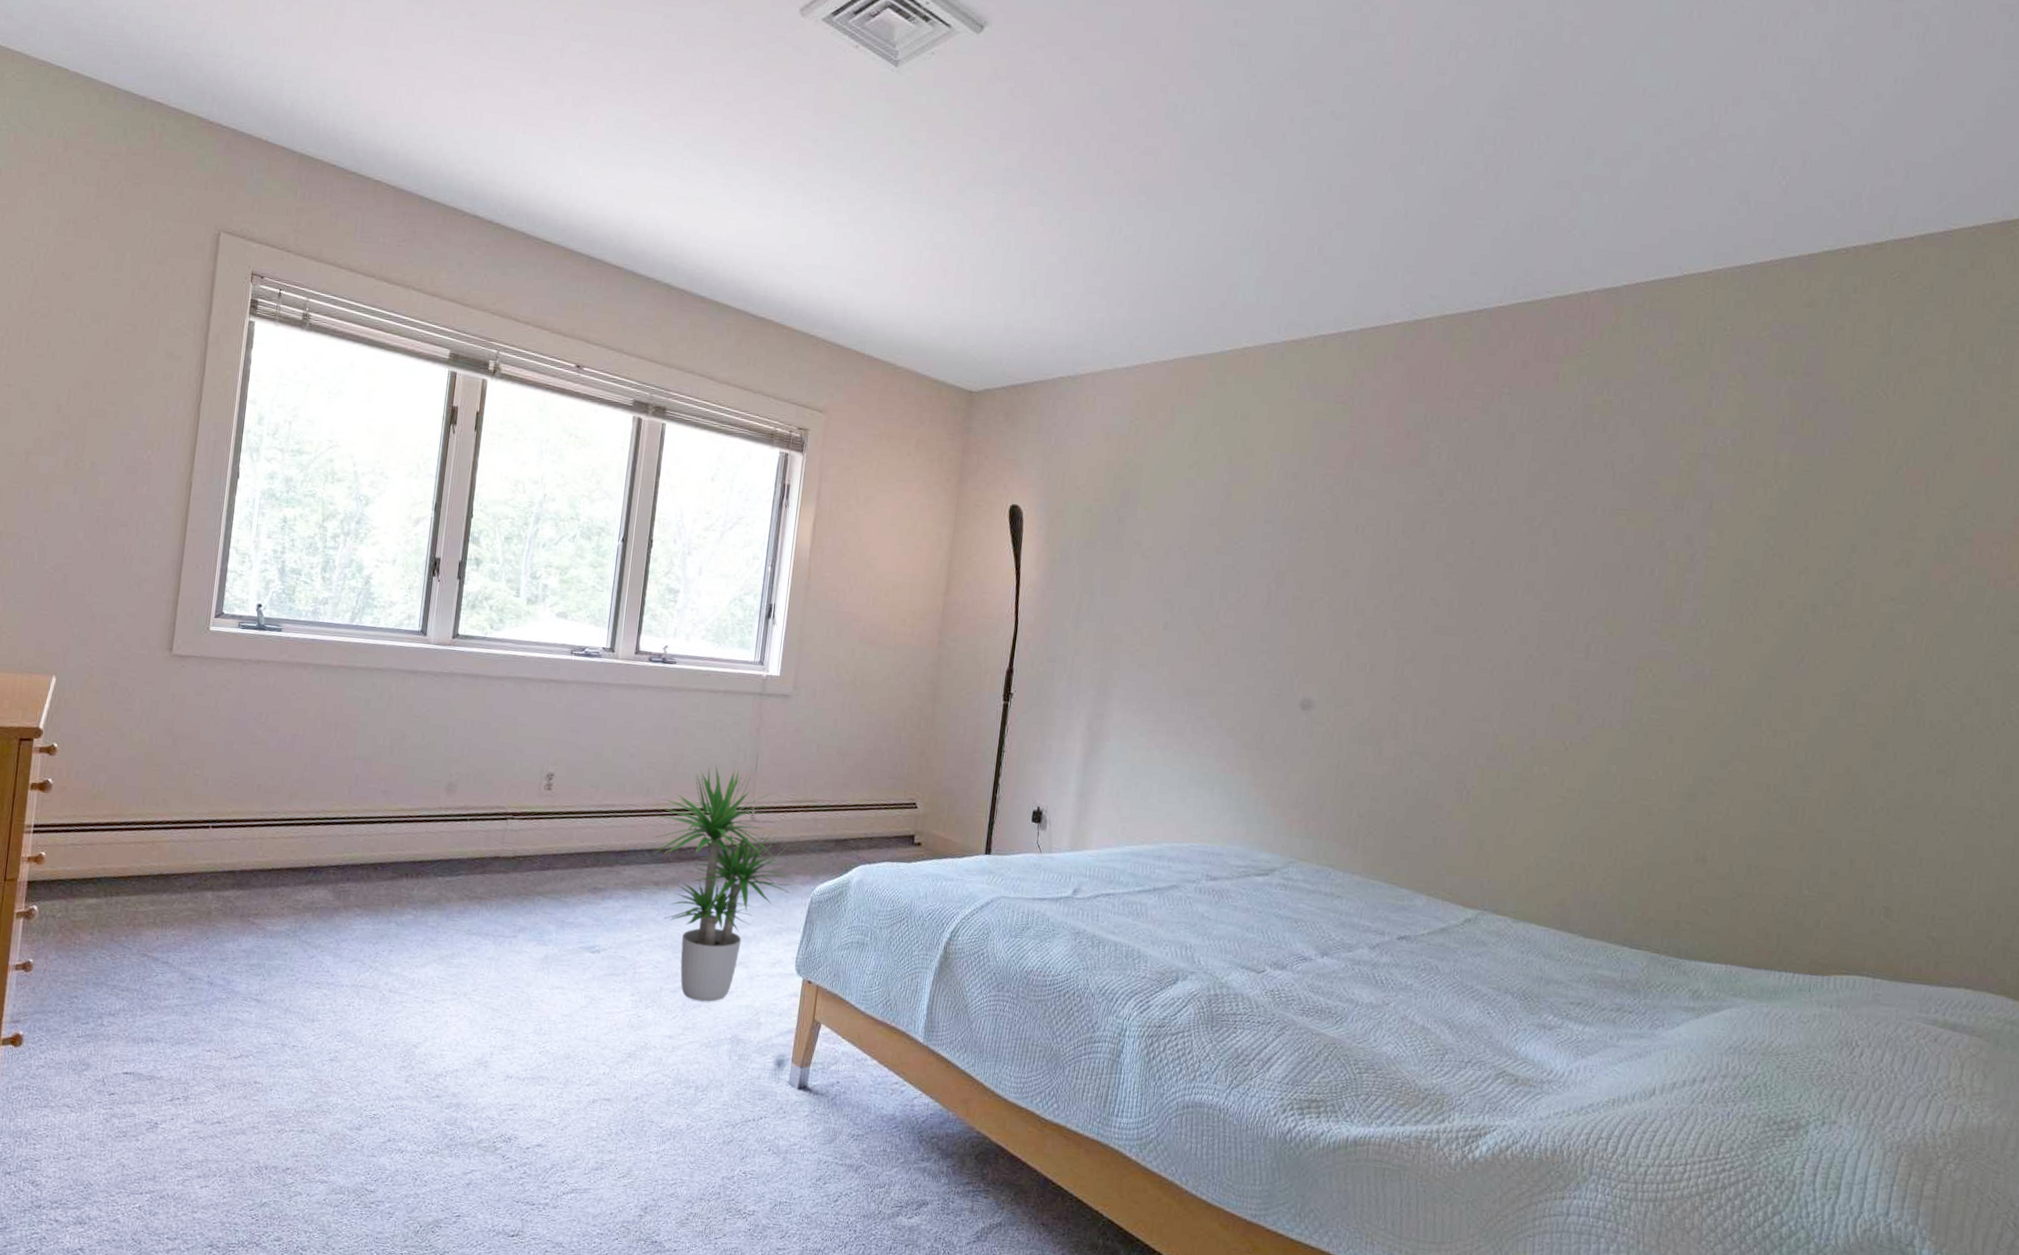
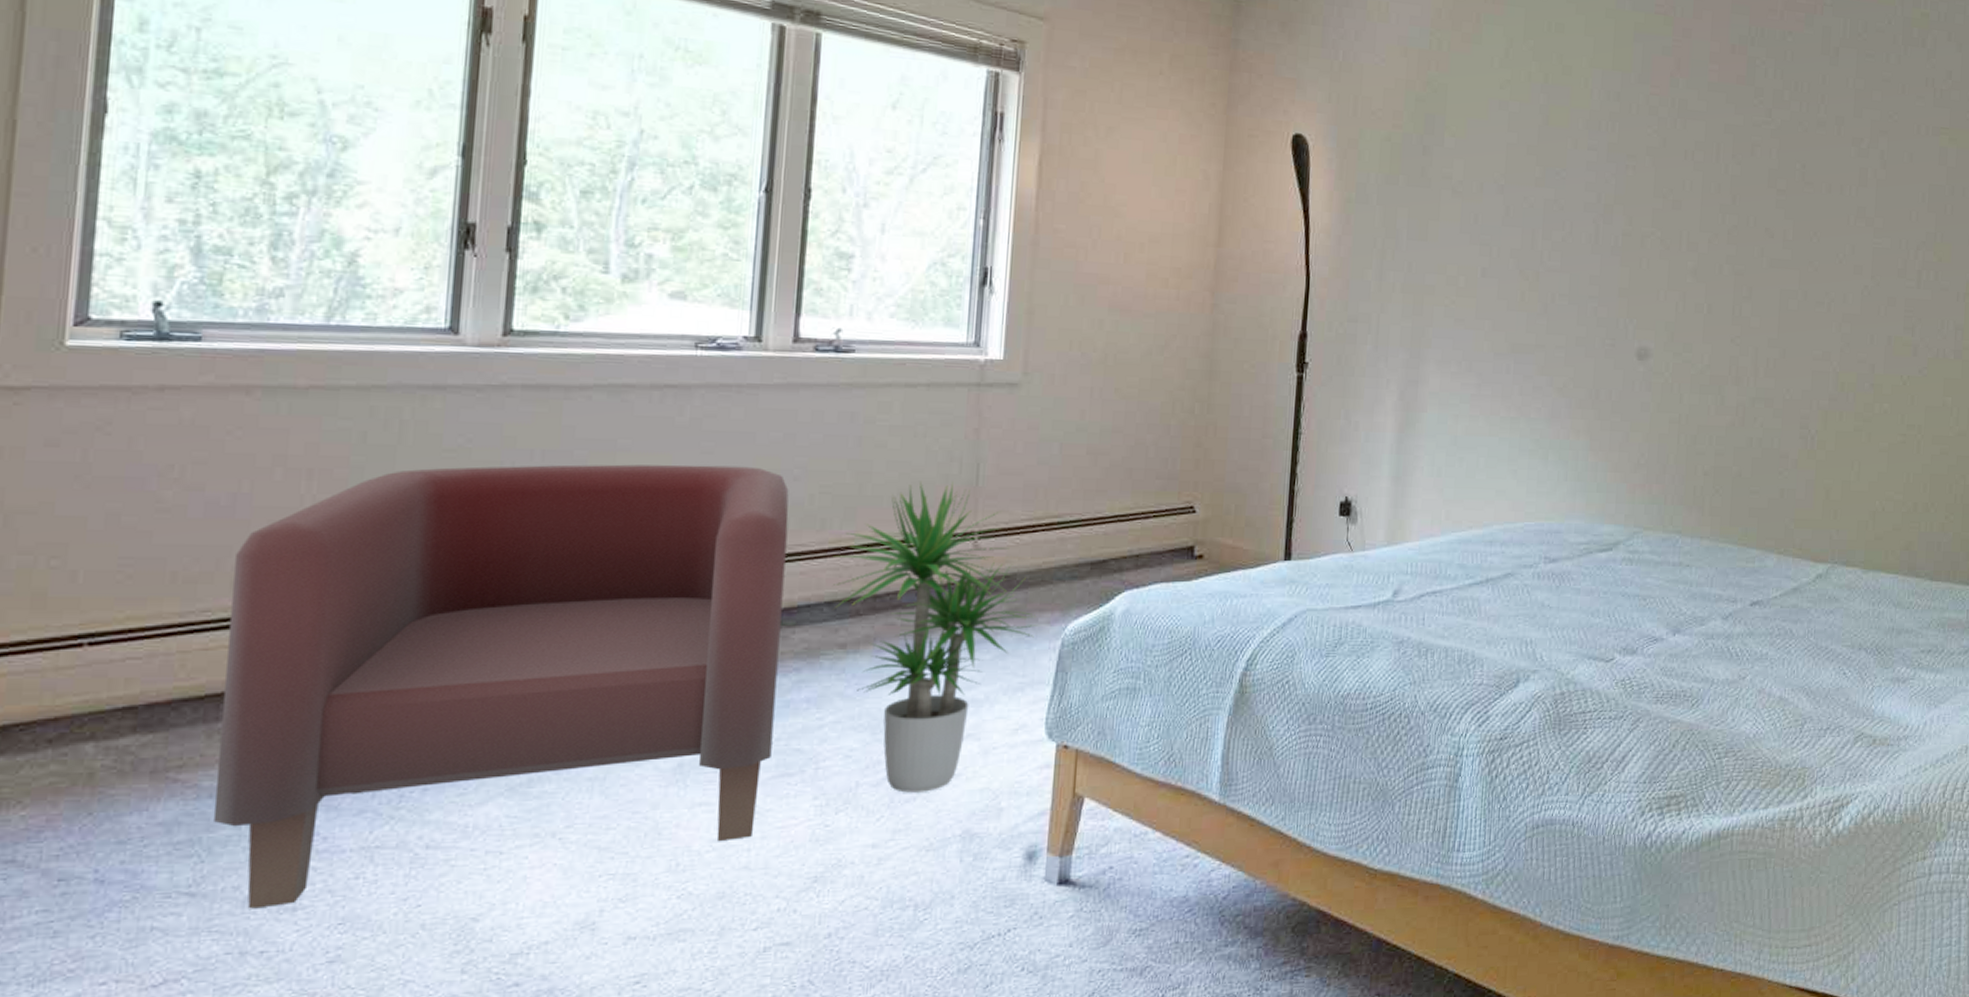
armchair: none [272,728,627,1017] -> present [212,464,789,909]

